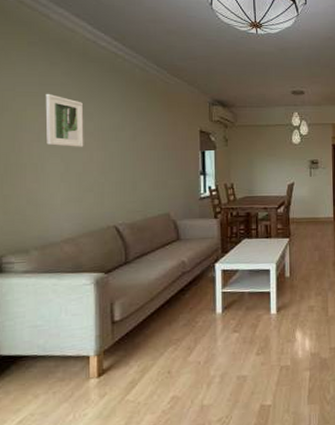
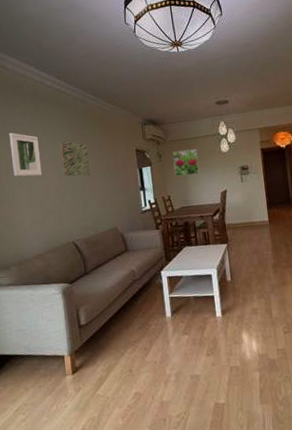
wall art: none [110,111,144,154] -> present [59,141,91,177]
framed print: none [240,137,268,164] -> present [172,149,199,177]

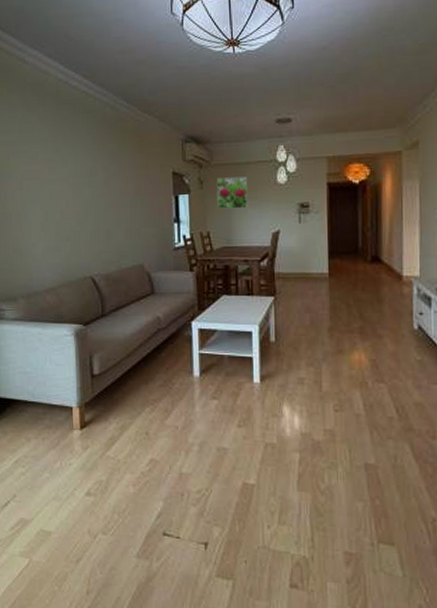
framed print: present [9,132,42,177] -> none [25,140,60,196]
wall art: present [59,141,91,177] -> none [83,155,117,200]

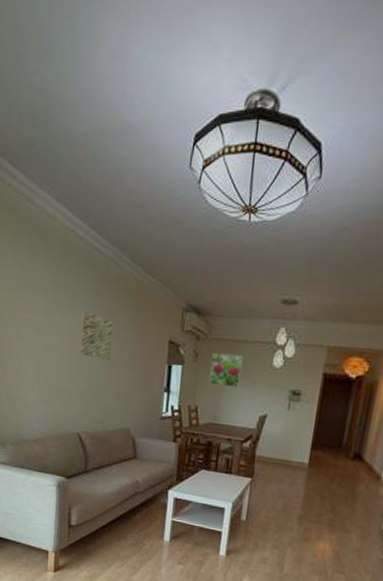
wall art: none [83,155,117,200] -> present [80,311,113,361]

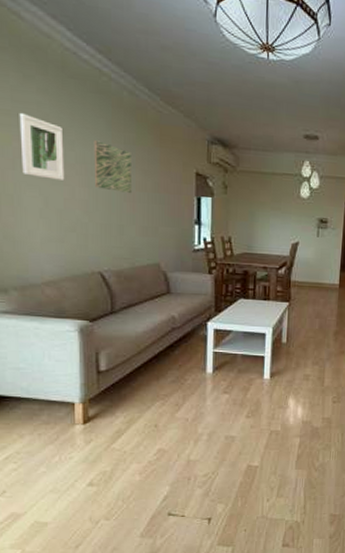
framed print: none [24,287,58,349] -> present [19,112,65,182]
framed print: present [209,353,244,388] -> none [240,185,273,218]

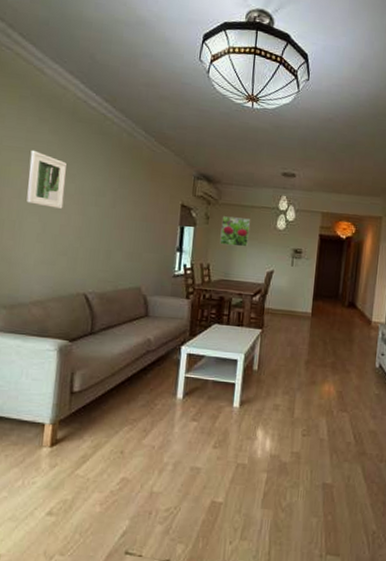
wall art: present [93,140,133,194] -> none [89,174,125,222]
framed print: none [240,185,273,218] -> present [220,216,251,247]

